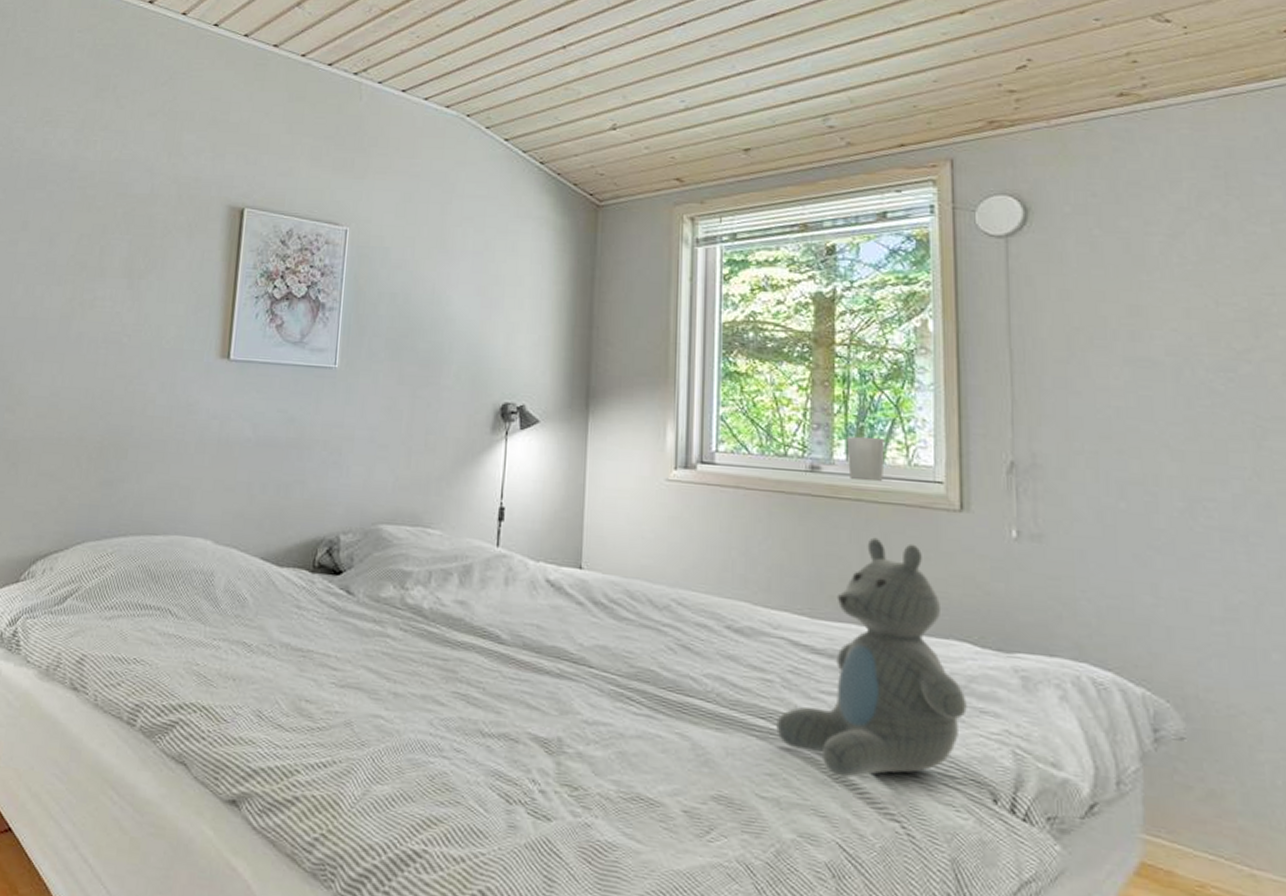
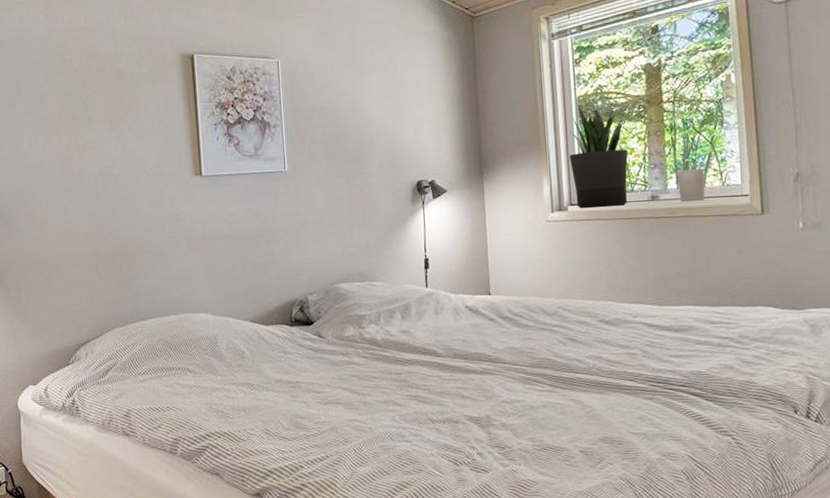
planter: none [705,331,782,474] -> present [569,104,628,209]
teddy bear: present [776,537,967,778] -> none [641,242,773,412]

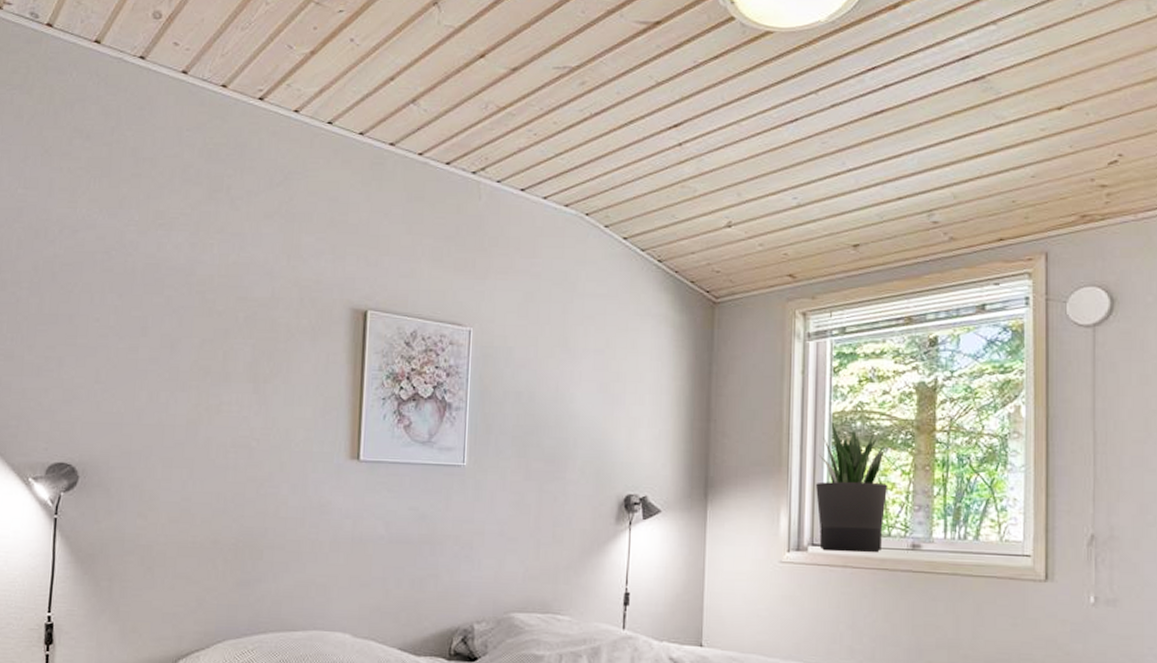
candle holder: present [676,168,705,203] -> none [945,516,979,557]

